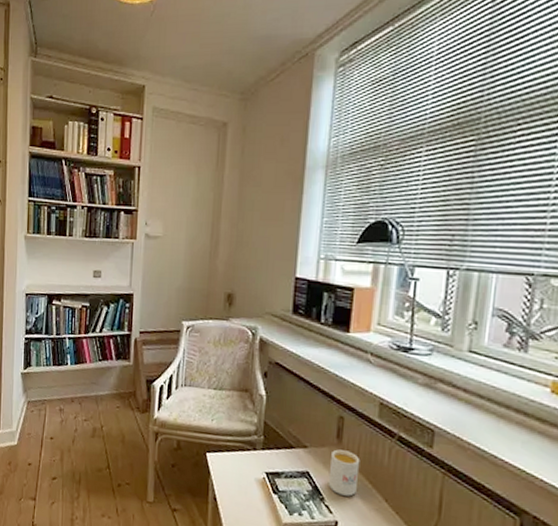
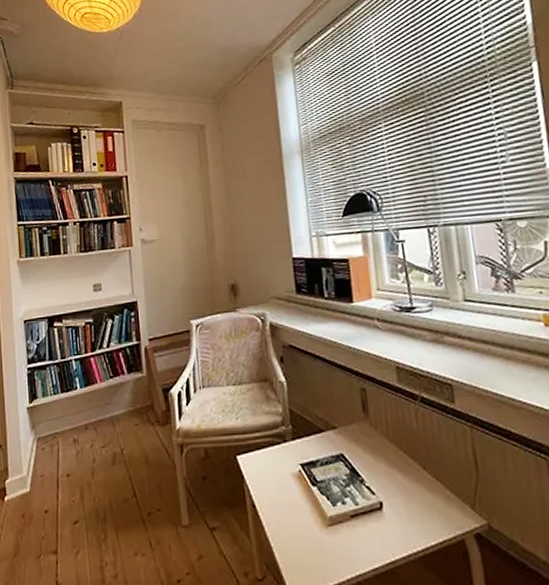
mug: present [328,449,360,497] -> none [361,423,394,472]

